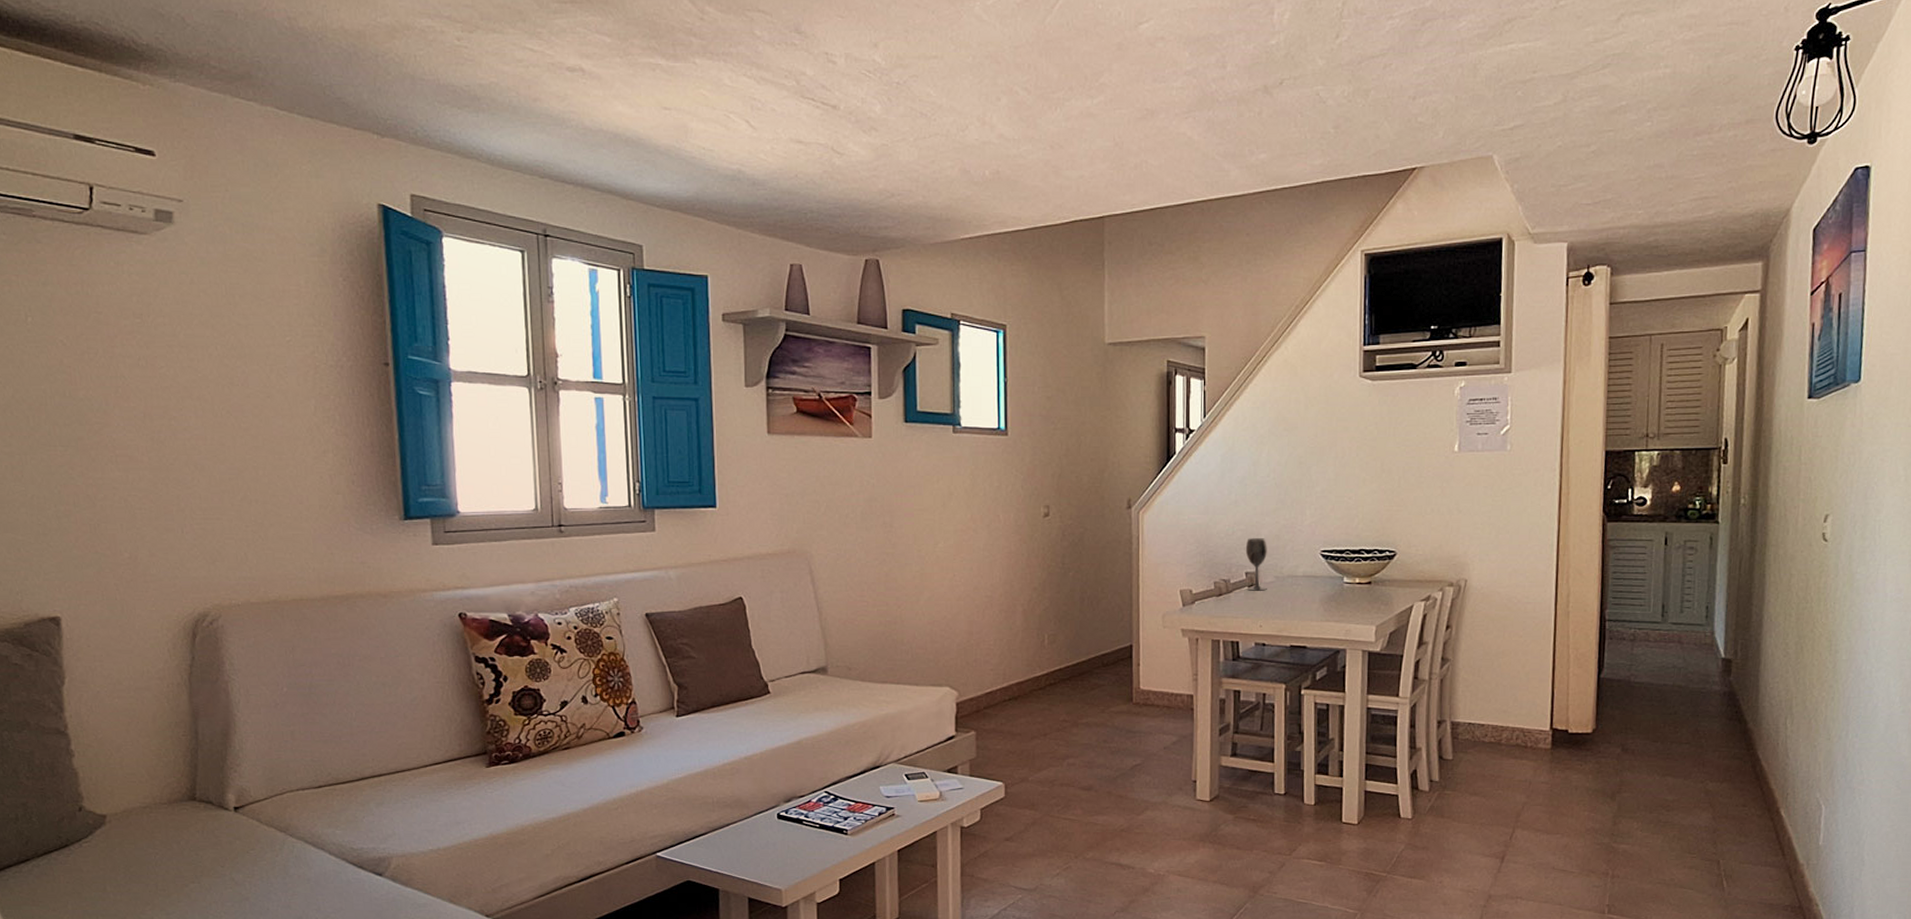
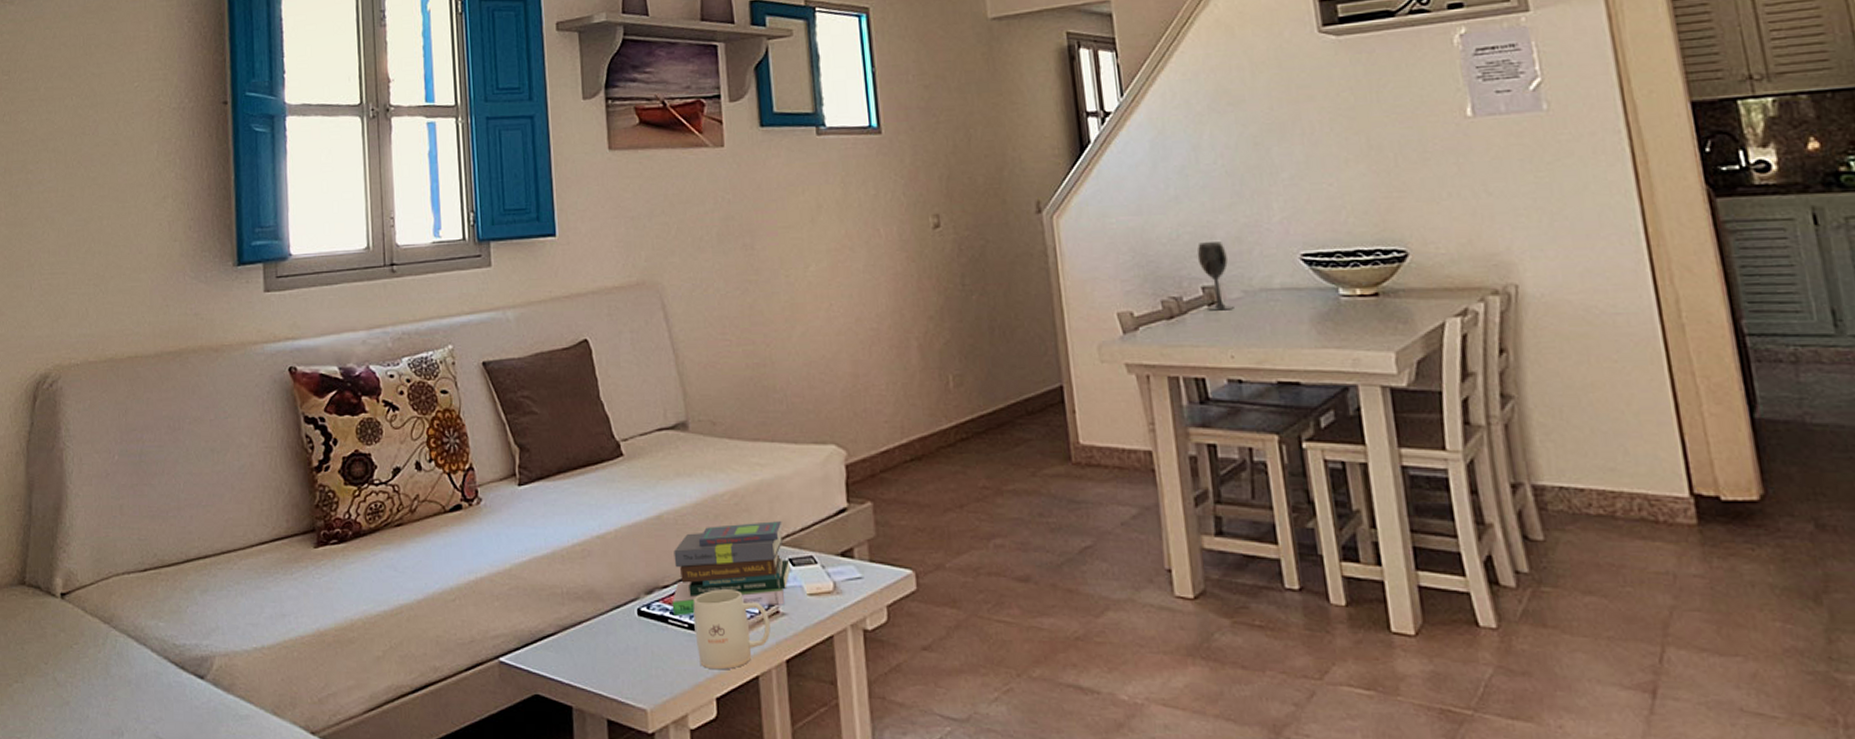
books: none [806,746,906,818] -> present [672,521,791,616]
mug: none [824,798,887,859] -> present [693,589,771,670]

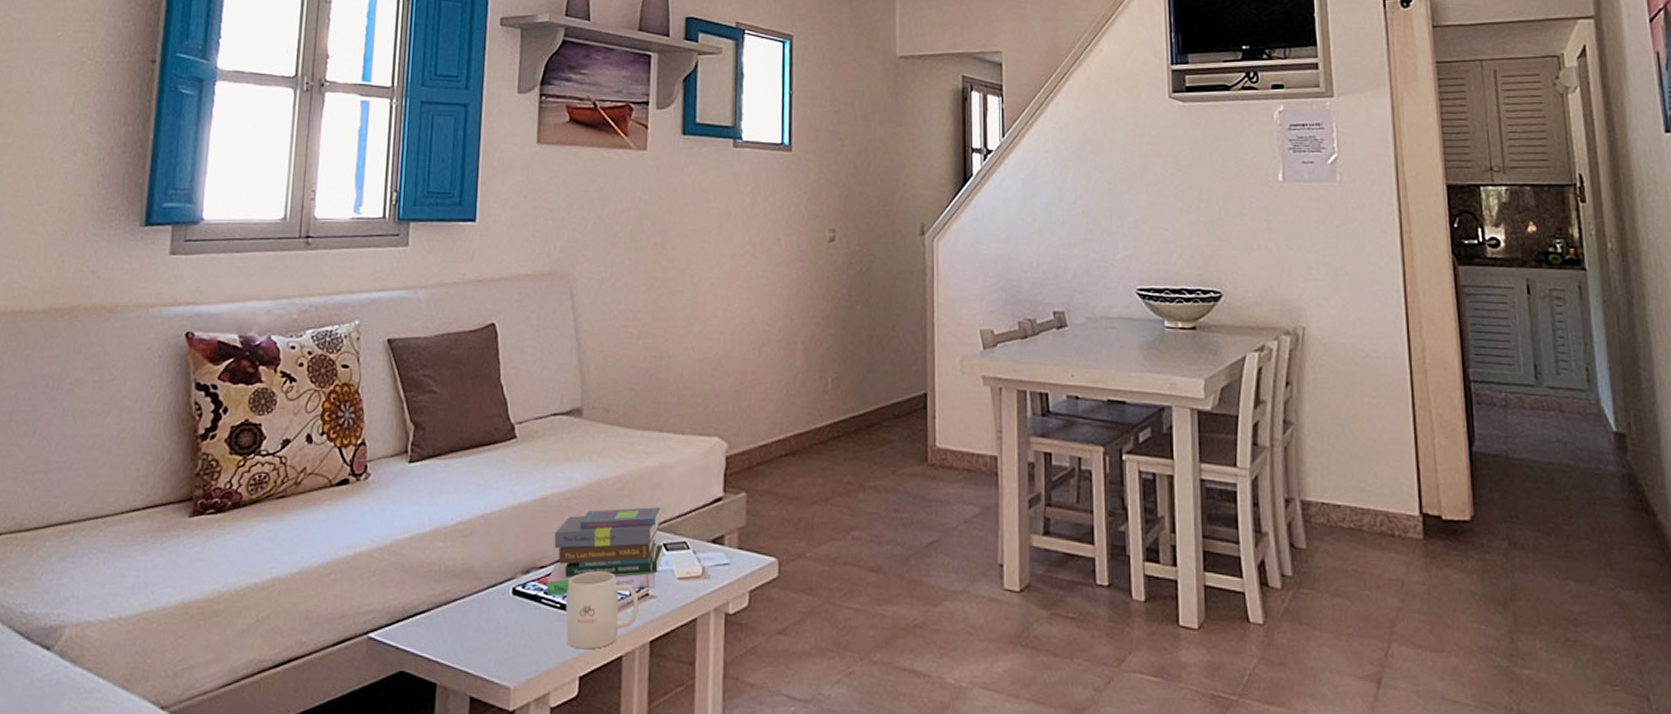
wine glass: present [1197,242,1234,311] -> none [1052,272,1078,334]

